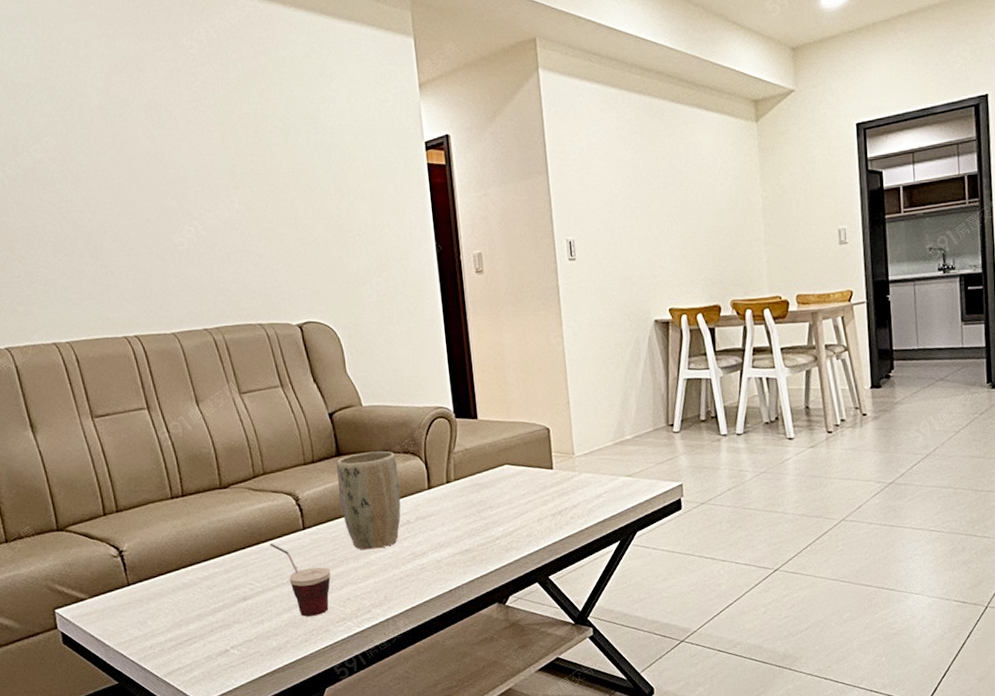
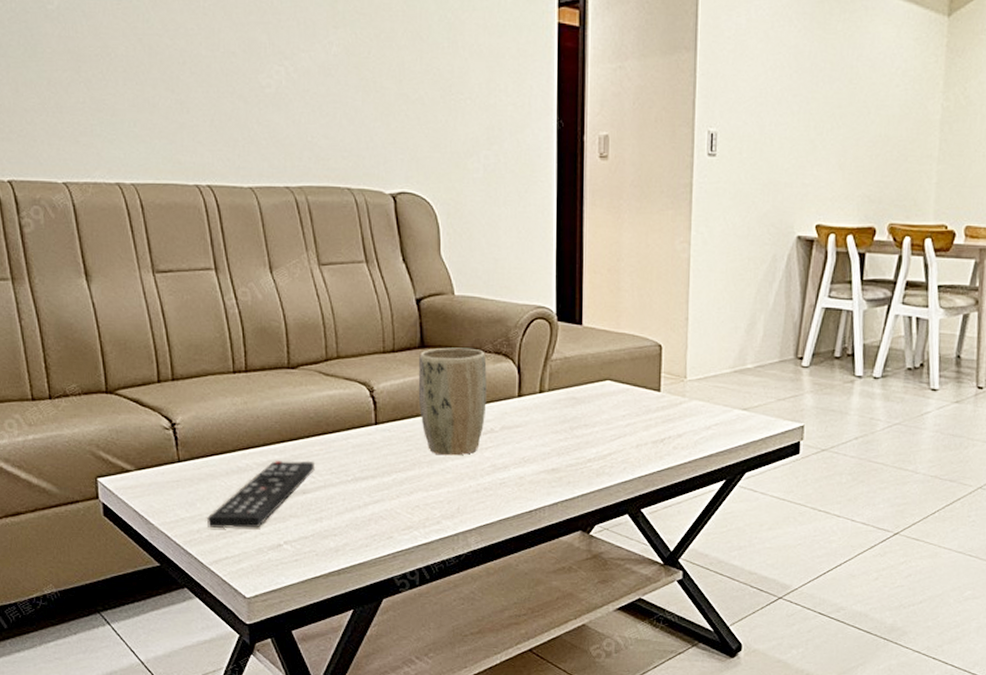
remote control: none [158,569,253,642] -> present [207,460,316,528]
cup: present [270,543,331,617] -> none [337,435,401,520]

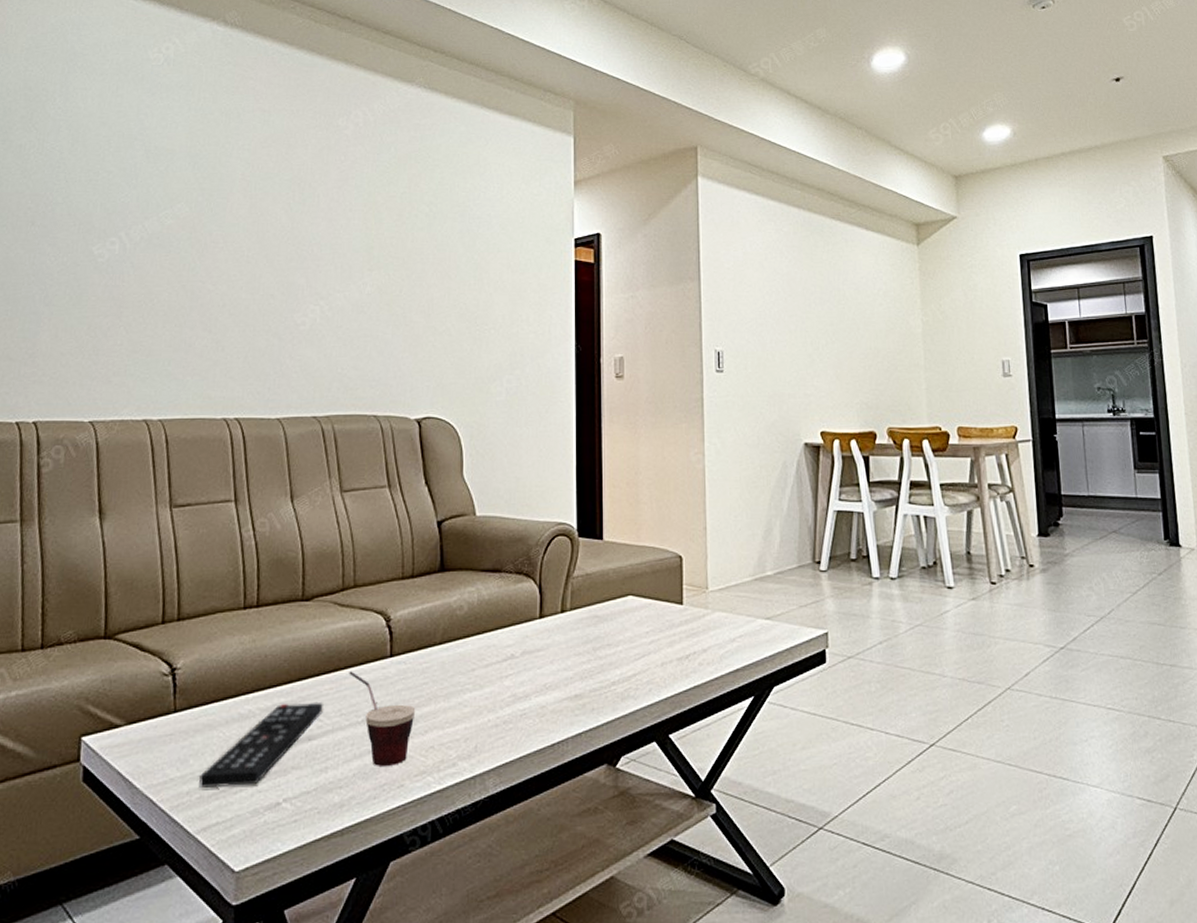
cup: none [337,435,401,520] -> present [349,671,416,766]
plant pot: present [418,347,487,456] -> none [436,569,508,687]

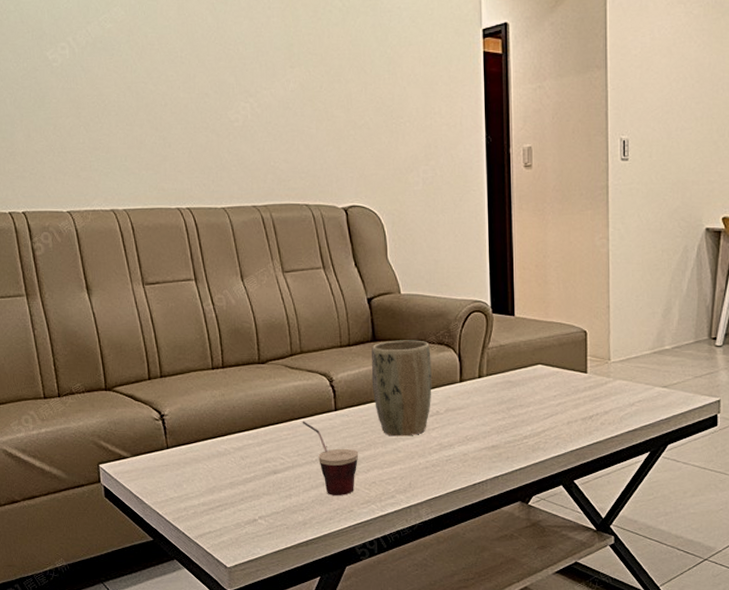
remote control: present [199,701,324,788] -> none [192,444,285,506]
plant pot: none [436,569,508,687] -> present [371,340,432,436]

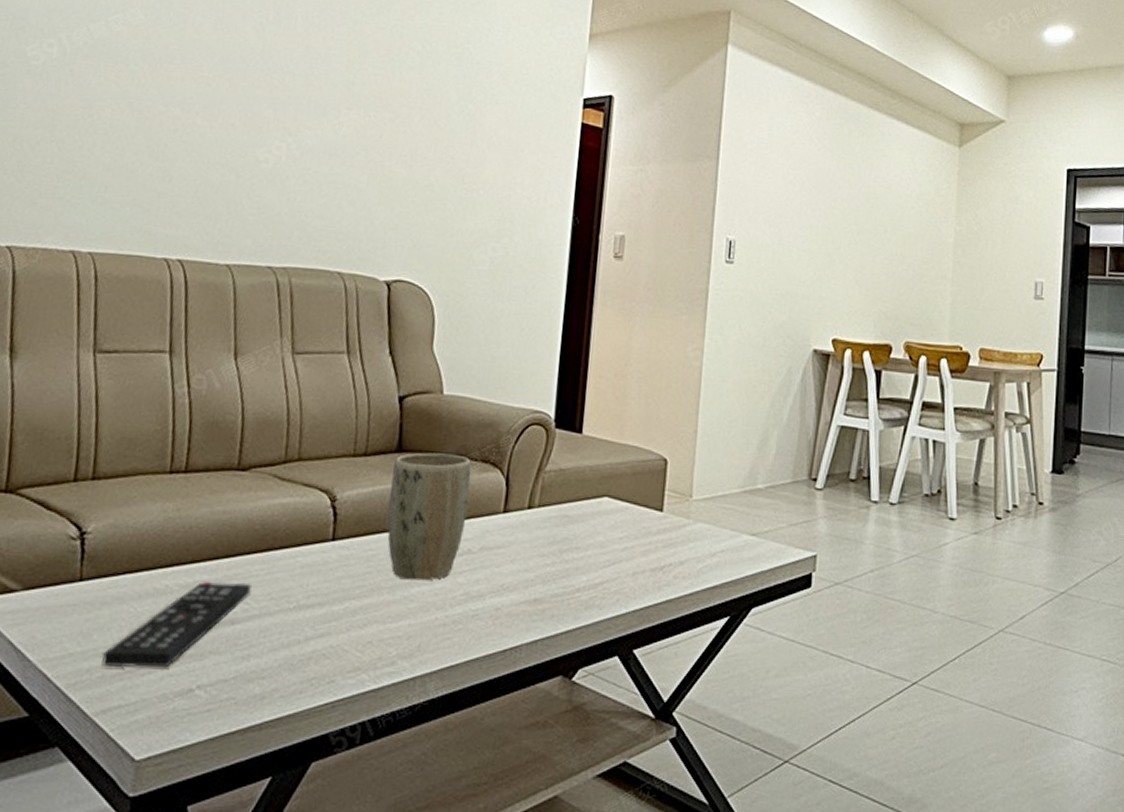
remote control: none [192,444,285,506] -> present [101,582,252,668]
cup: present [302,421,359,495] -> none [283,552,356,659]

